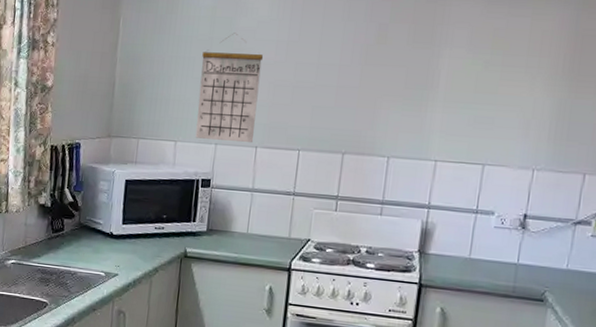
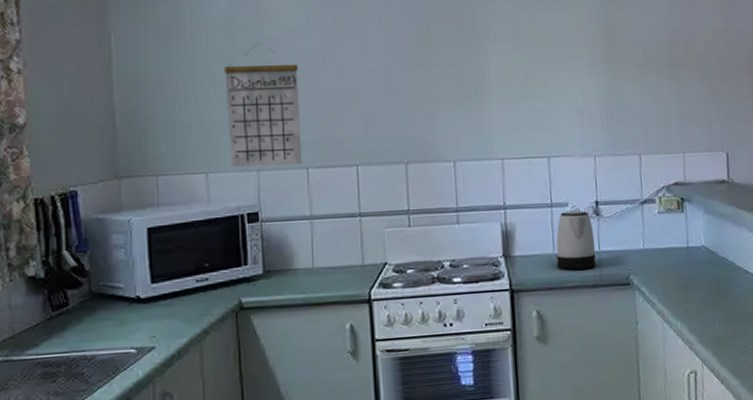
kettle: none [470,219,516,278] -> present [556,210,596,270]

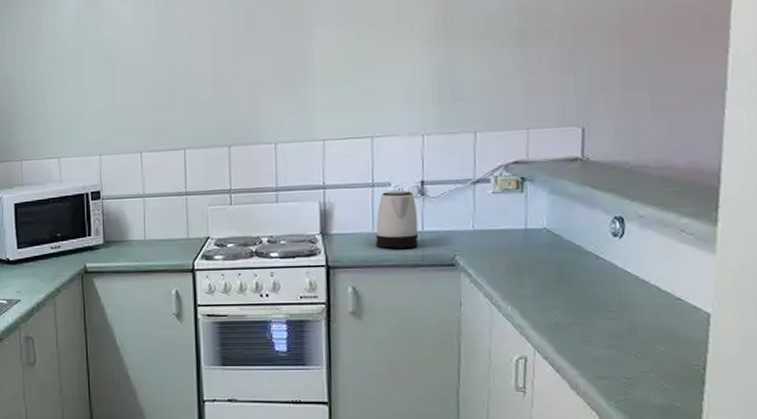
calendar: present [224,43,302,166] -> none [73,41,136,152]

